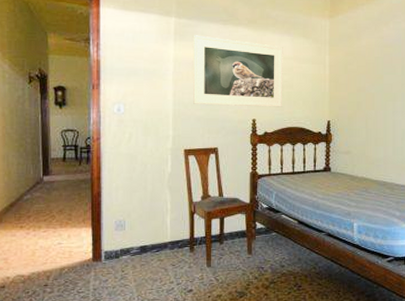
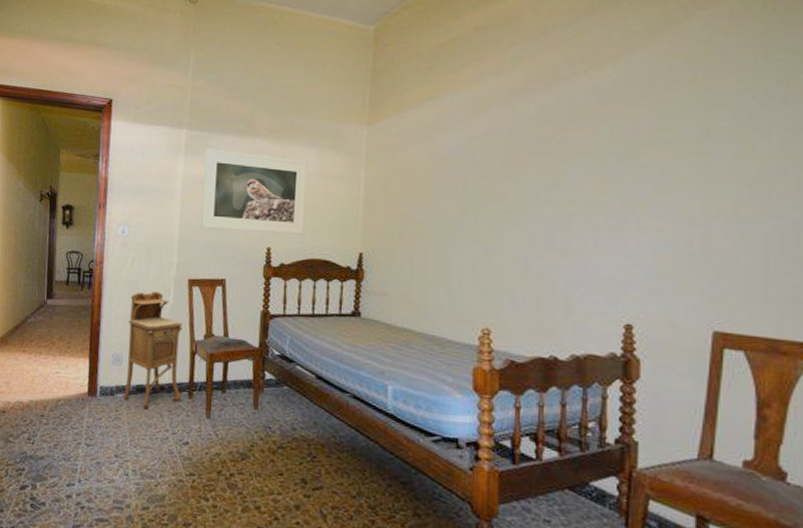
nightstand: none [129,162,184,267] -> present [123,291,182,410]

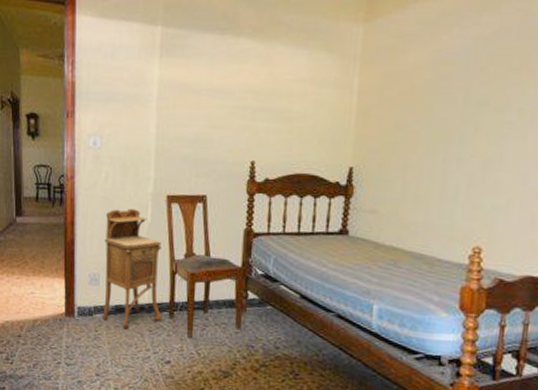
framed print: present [201,149,308,234] -> none [180,49,297,147]

